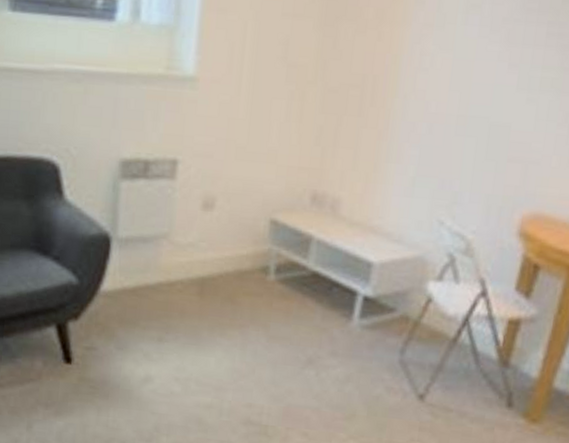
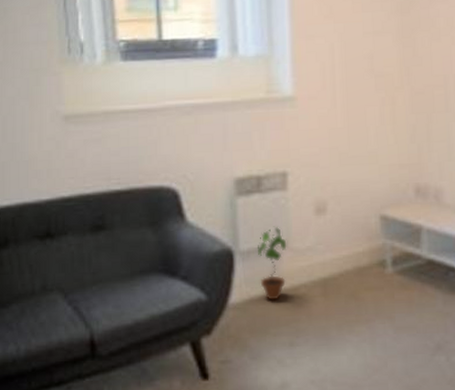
potted plant: none [135,216,168,293] -> present [257,226,287,300]

